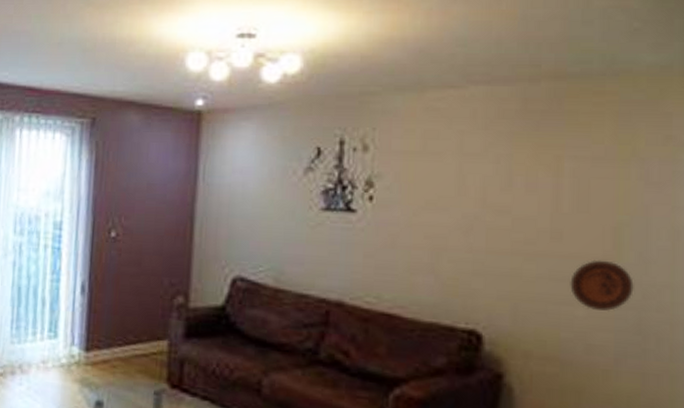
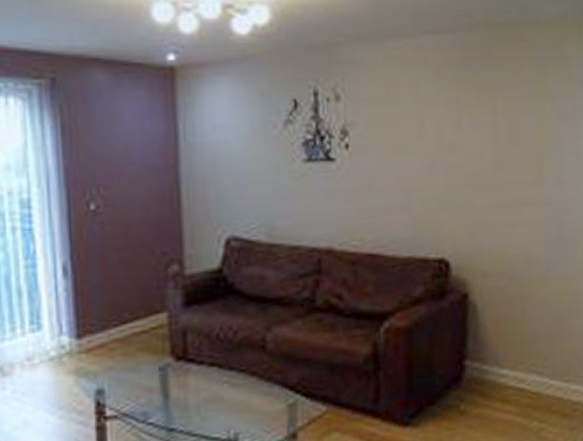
decorative plate: present [570,259,634,311] -> none [510,184,555,228]

